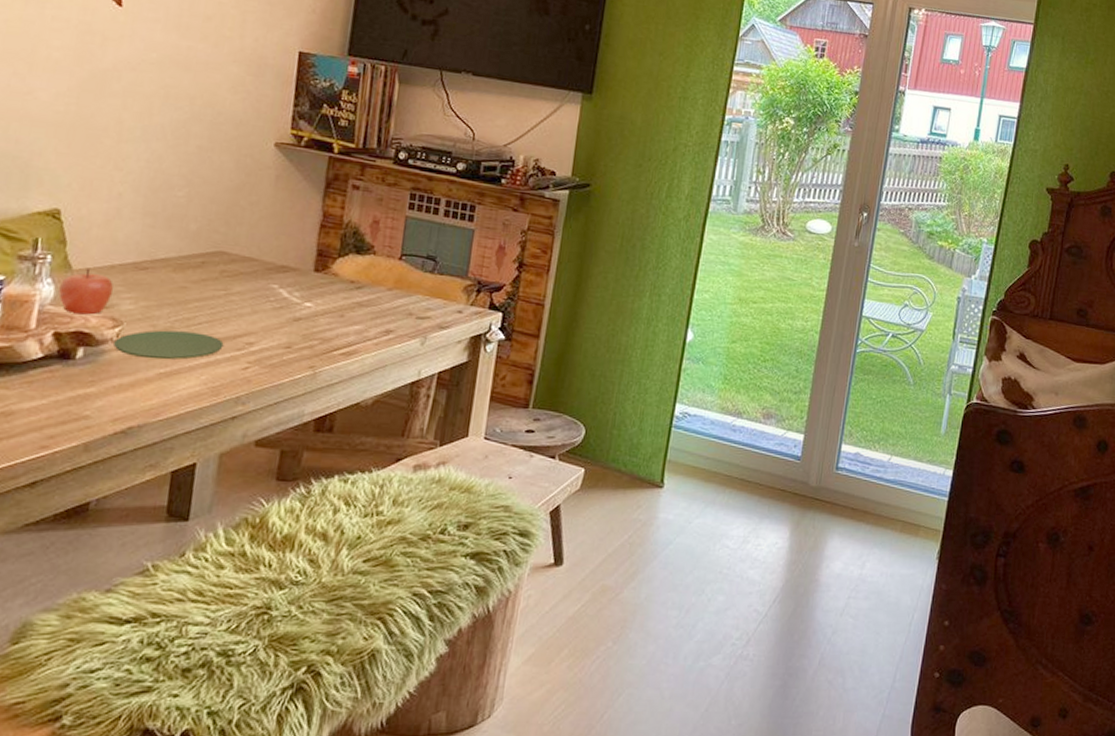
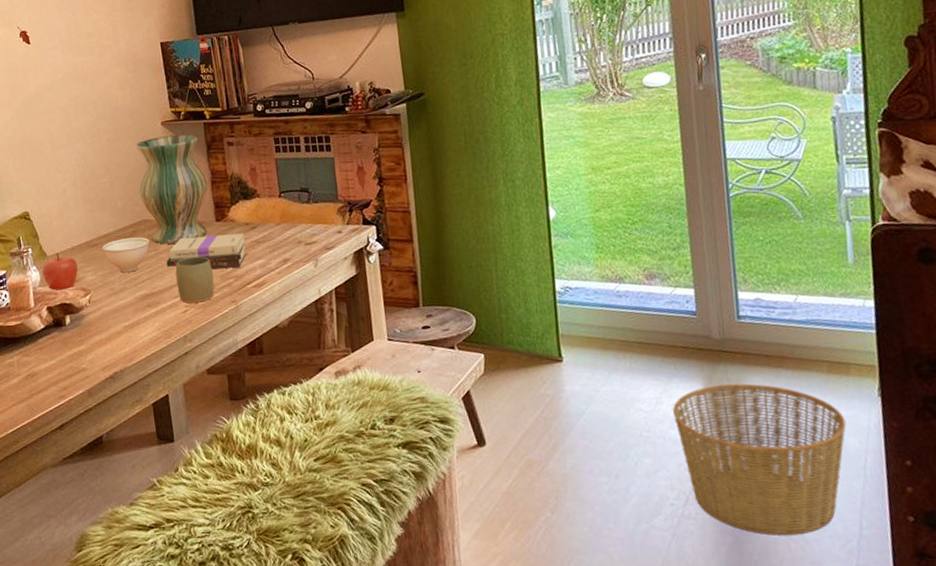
plate: present [113,330,224,360] -> none [88,288,165,316]
bowl: none [154,267,222,310] -> present [102,237,150,273]
vase: none [222,158,317,288] -> present [136,134,208,245]
books: none [235,282,346,329] -> present [166,233,246,270]
mug: none [242,305,296,361] -> present [175,256,215,304]
basket: none [755,531,905,682] -> present [672,383,847,535]

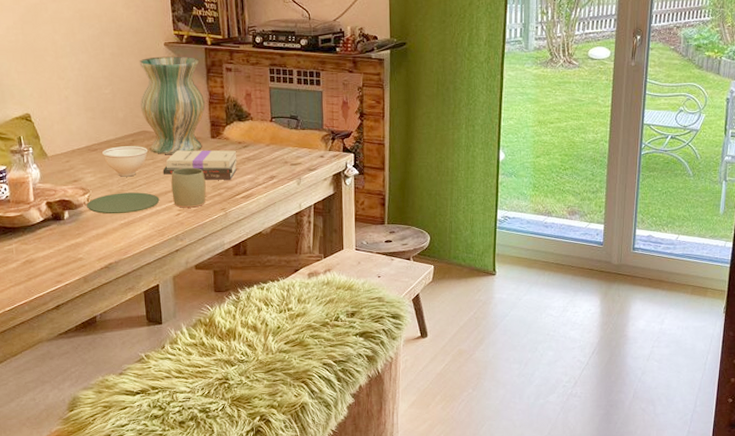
fruit: present [42,252,78,291] -> none [42,154,78,189]
plate: none [88,288,165,316] -> present [87,192,160,214]
basket: present [672,383,847,535] -> none [574,299,698,410]

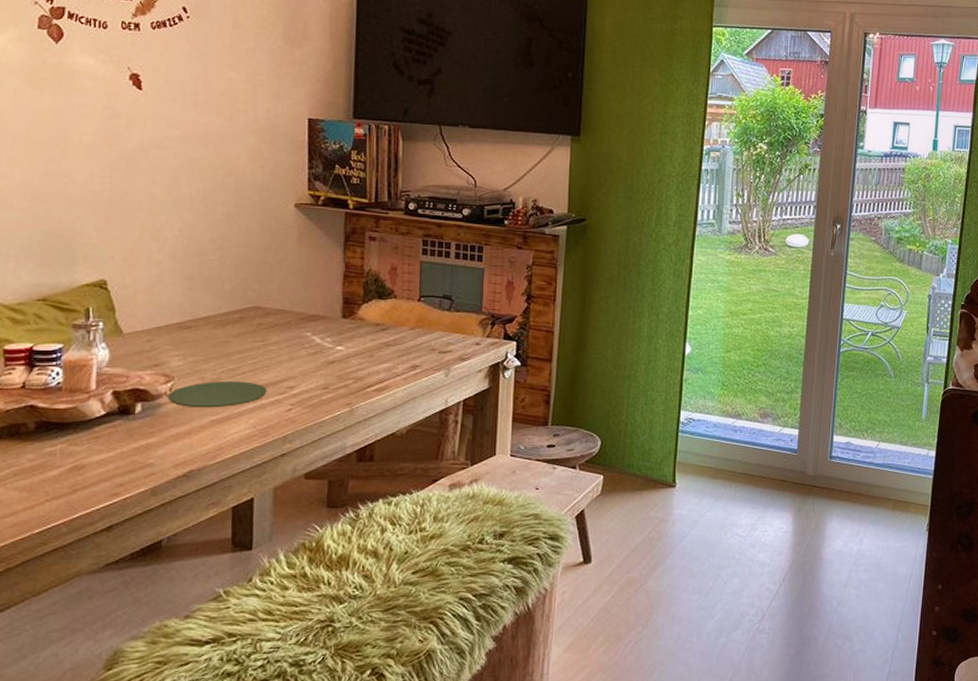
bowl: present [102,146,149,177] -> none [198,324,260,362]
vase: present [139,56,206,155] -> none [254,219,339,337]
books: present [162,150,237,180] -> none [275,331,373,369]
mug: present [171,167,206,208] -> none [284,352,330,402]

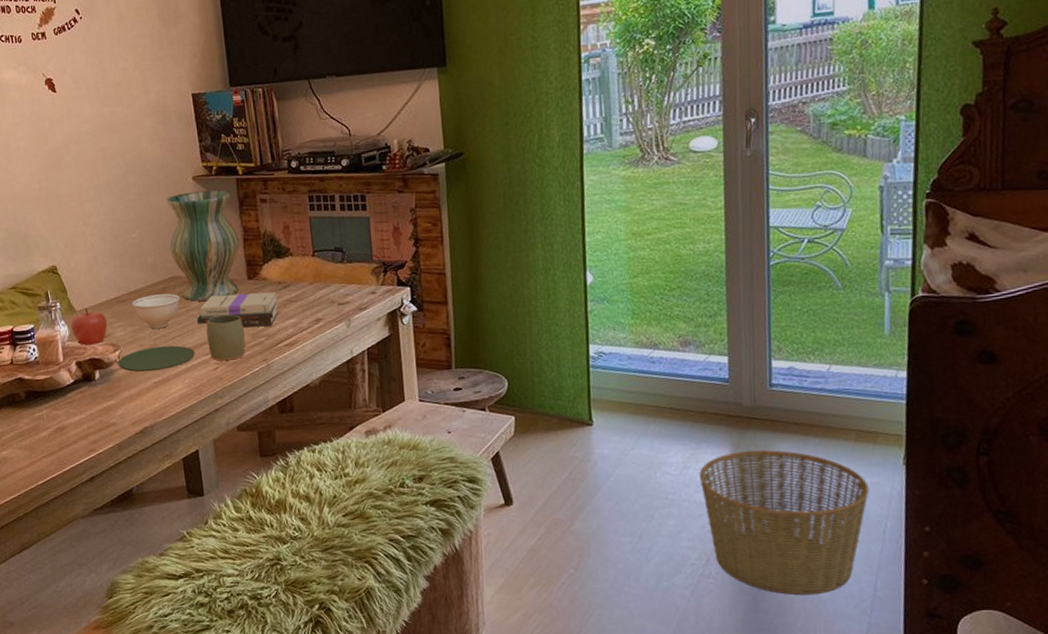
fruit: none [113,331,162,375] -> present [70,307,107,346]
bowl: none [198,324,260,362] -> present [132,293,181,330]
vase: none [254,219,339,337] -> present [167,189,240,302]
books: none [275,331,373,369] -> present [197,291,278,328]
mug: none [284,352,330,402] -> present [206,314,246,361]
basket: none [763,515,899,647] -> present [698,450,870,595]

